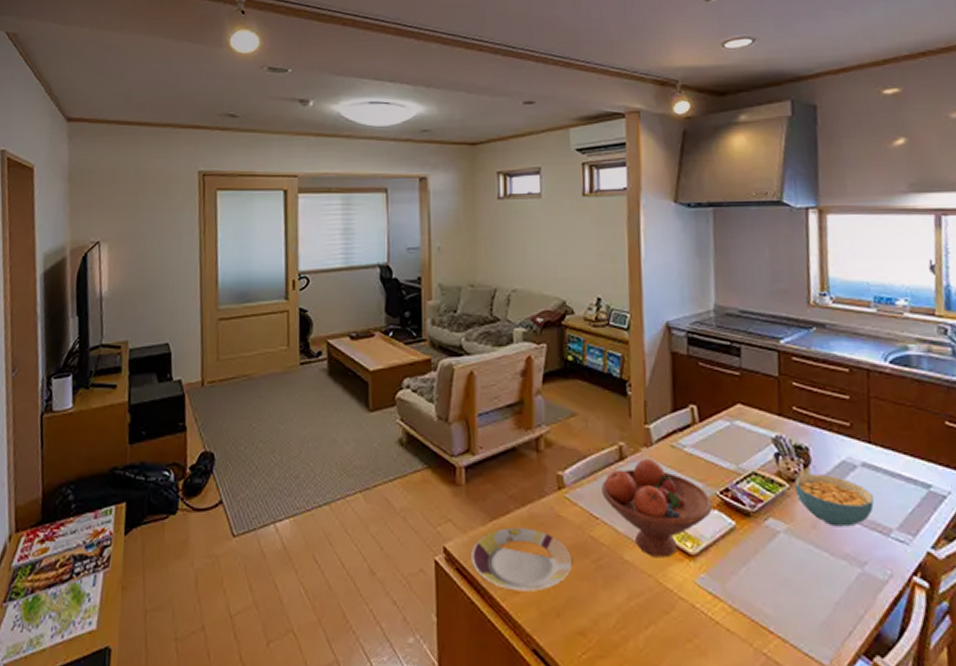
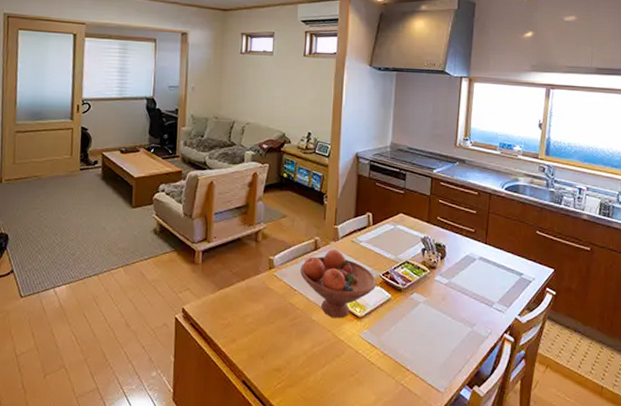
plate: present [471,527,572,591] -> none [202,295,275,341]
cereal bowl: present [794,474,874,527] -> none [434,263,484,300]

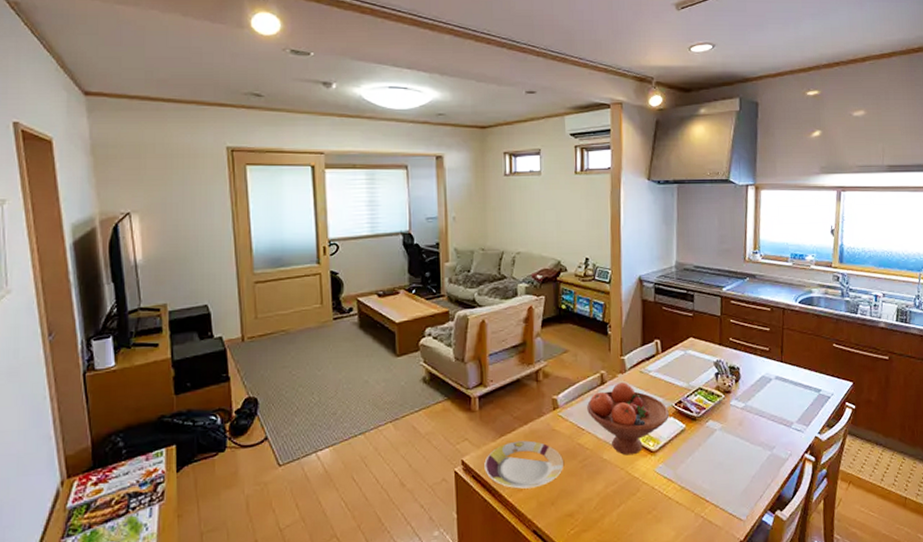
plate: none [202,295,275,341] -> present [484,440,563,489]

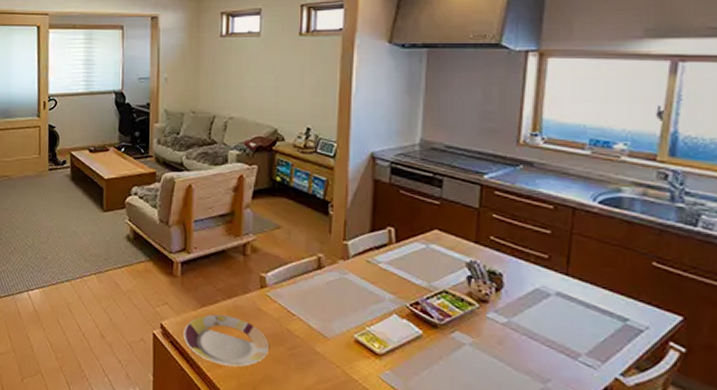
fruit bowl: present [587,382,670,456] -> none [300,270,402,354]

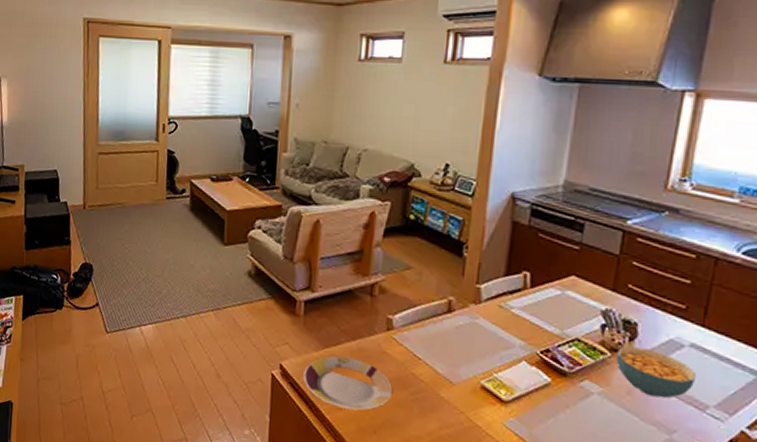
cereal bowl: none [485,297,564,348] -> present [616,346,695,399]

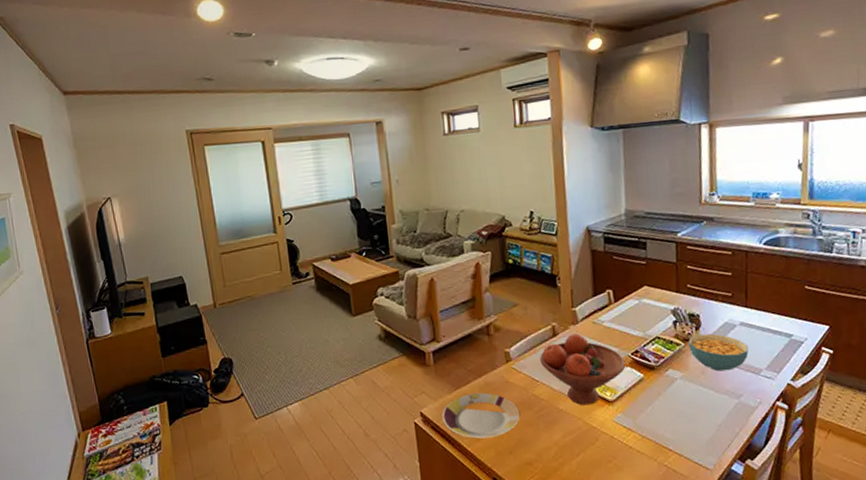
fruit bowl: none [427,314,532,400] -> present [540,334,626,406]

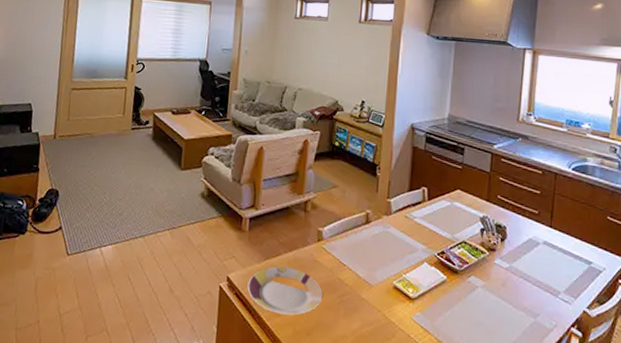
fruit bowl: present [540,334,626,406] -> none [350,224,431,299]
cereal bowl: present [688,333,748,372] -> none [493,246,549,288]

